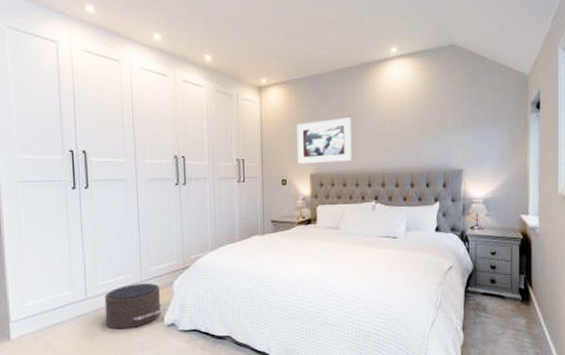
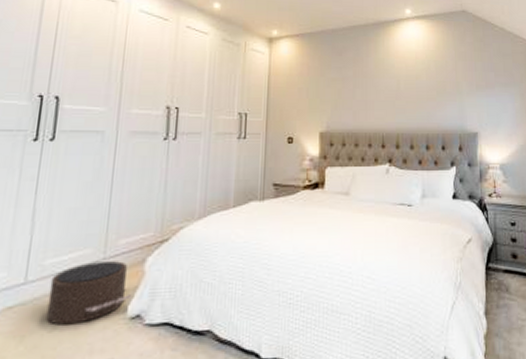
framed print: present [297,117,352,164] -> none [306,74,365,121]

